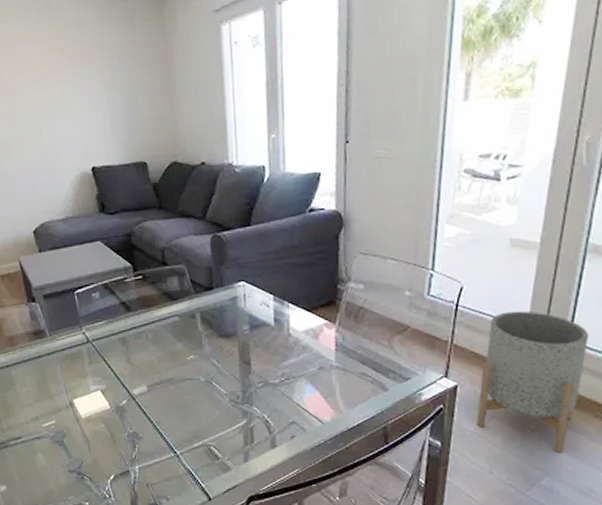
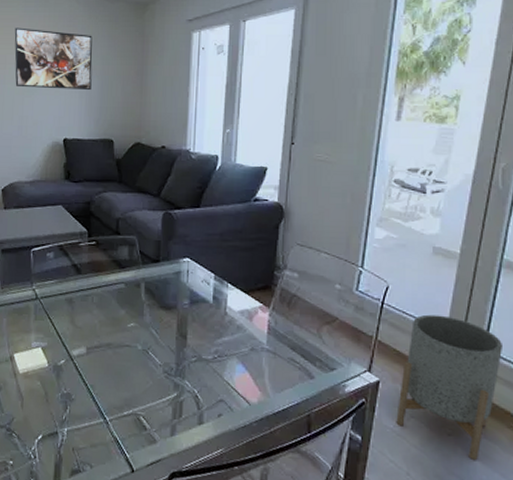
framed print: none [18,43,115,115] -> present [14,28,93,90]

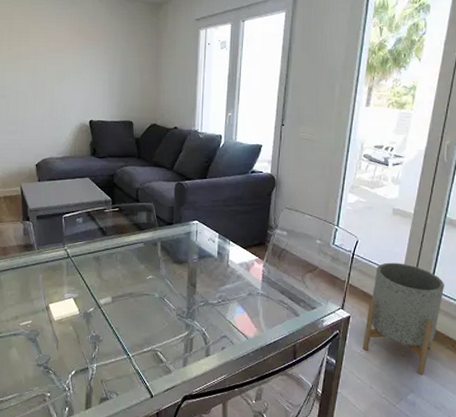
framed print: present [14,28,93,90] -> none [44,23,114,78]

